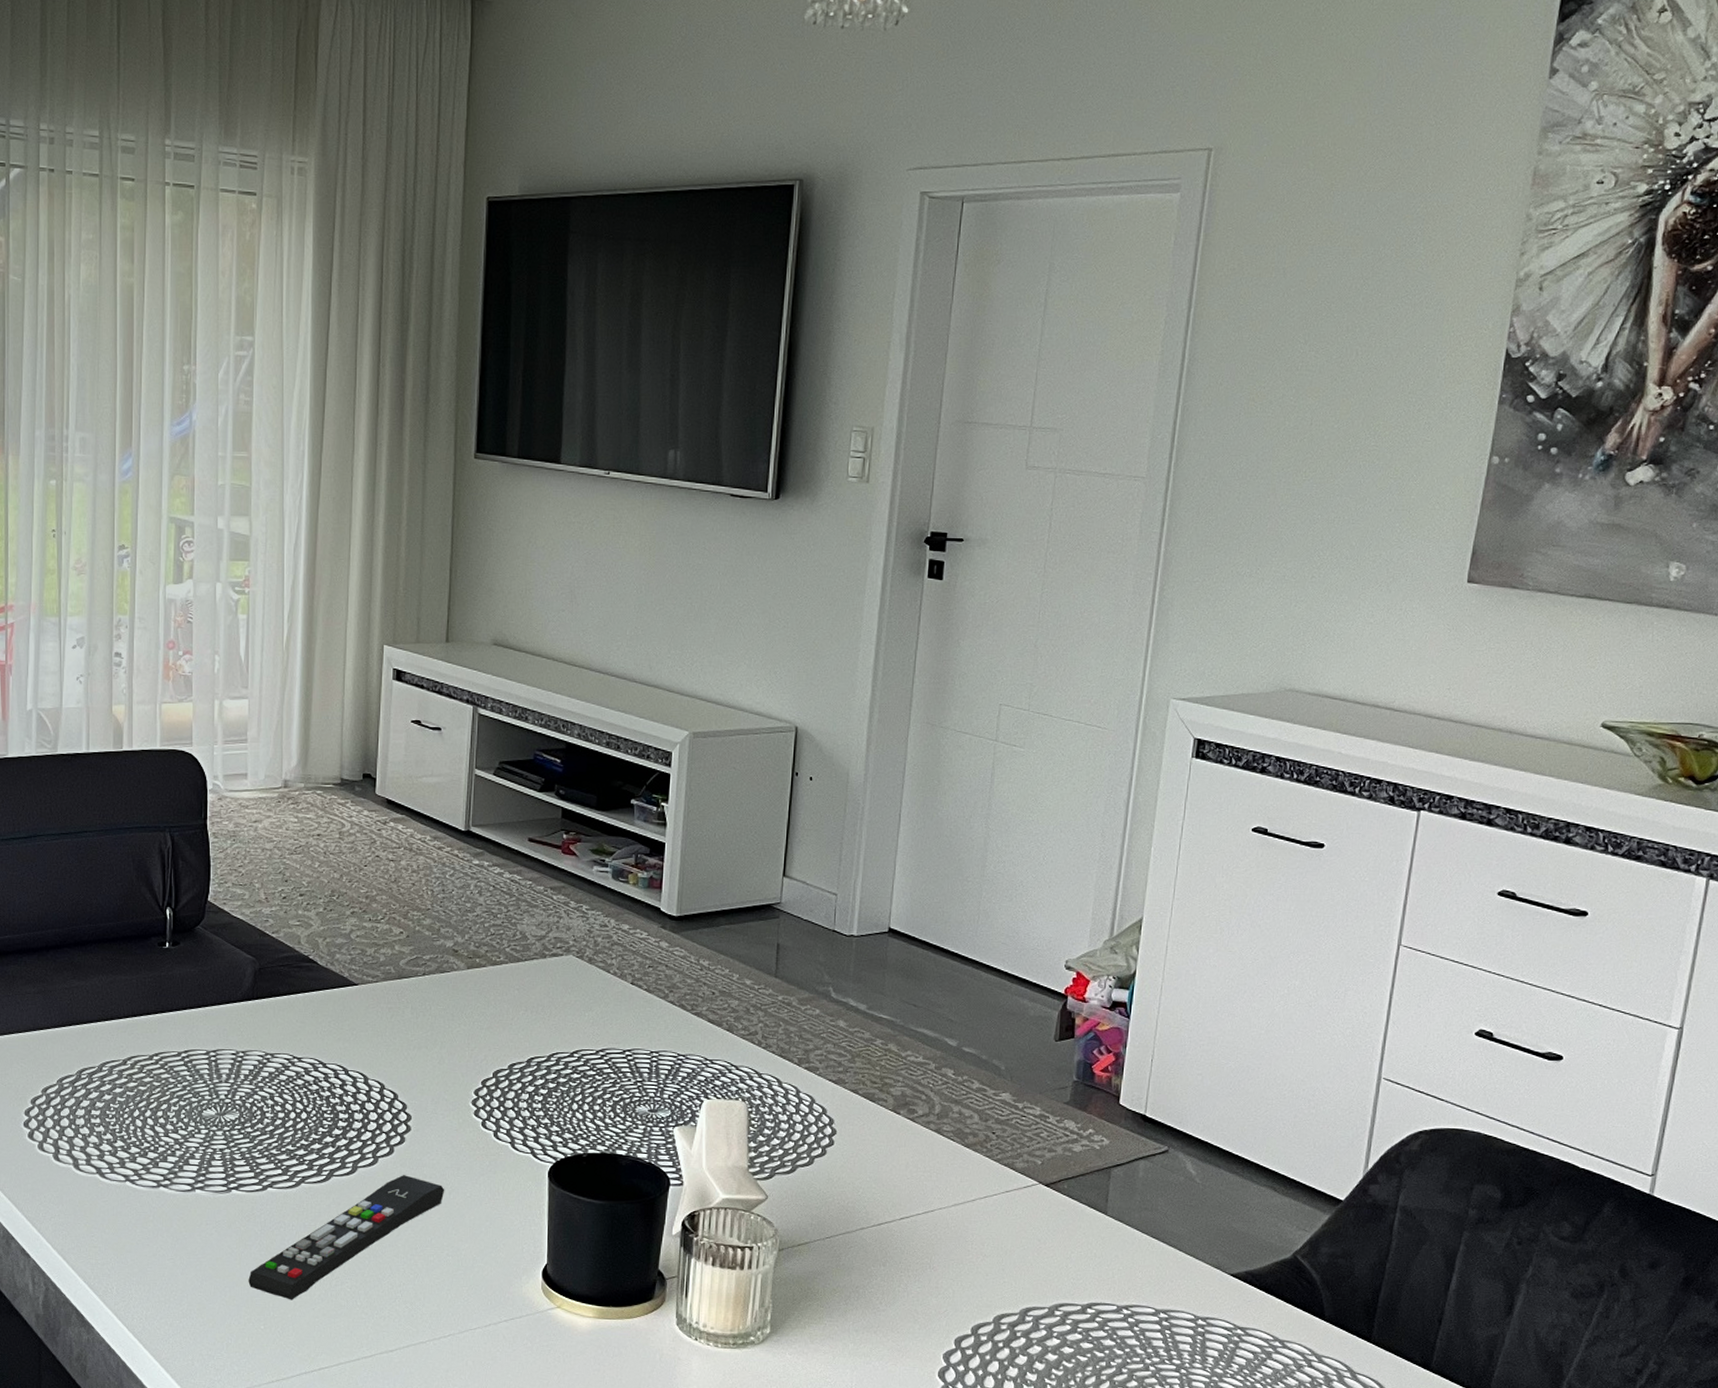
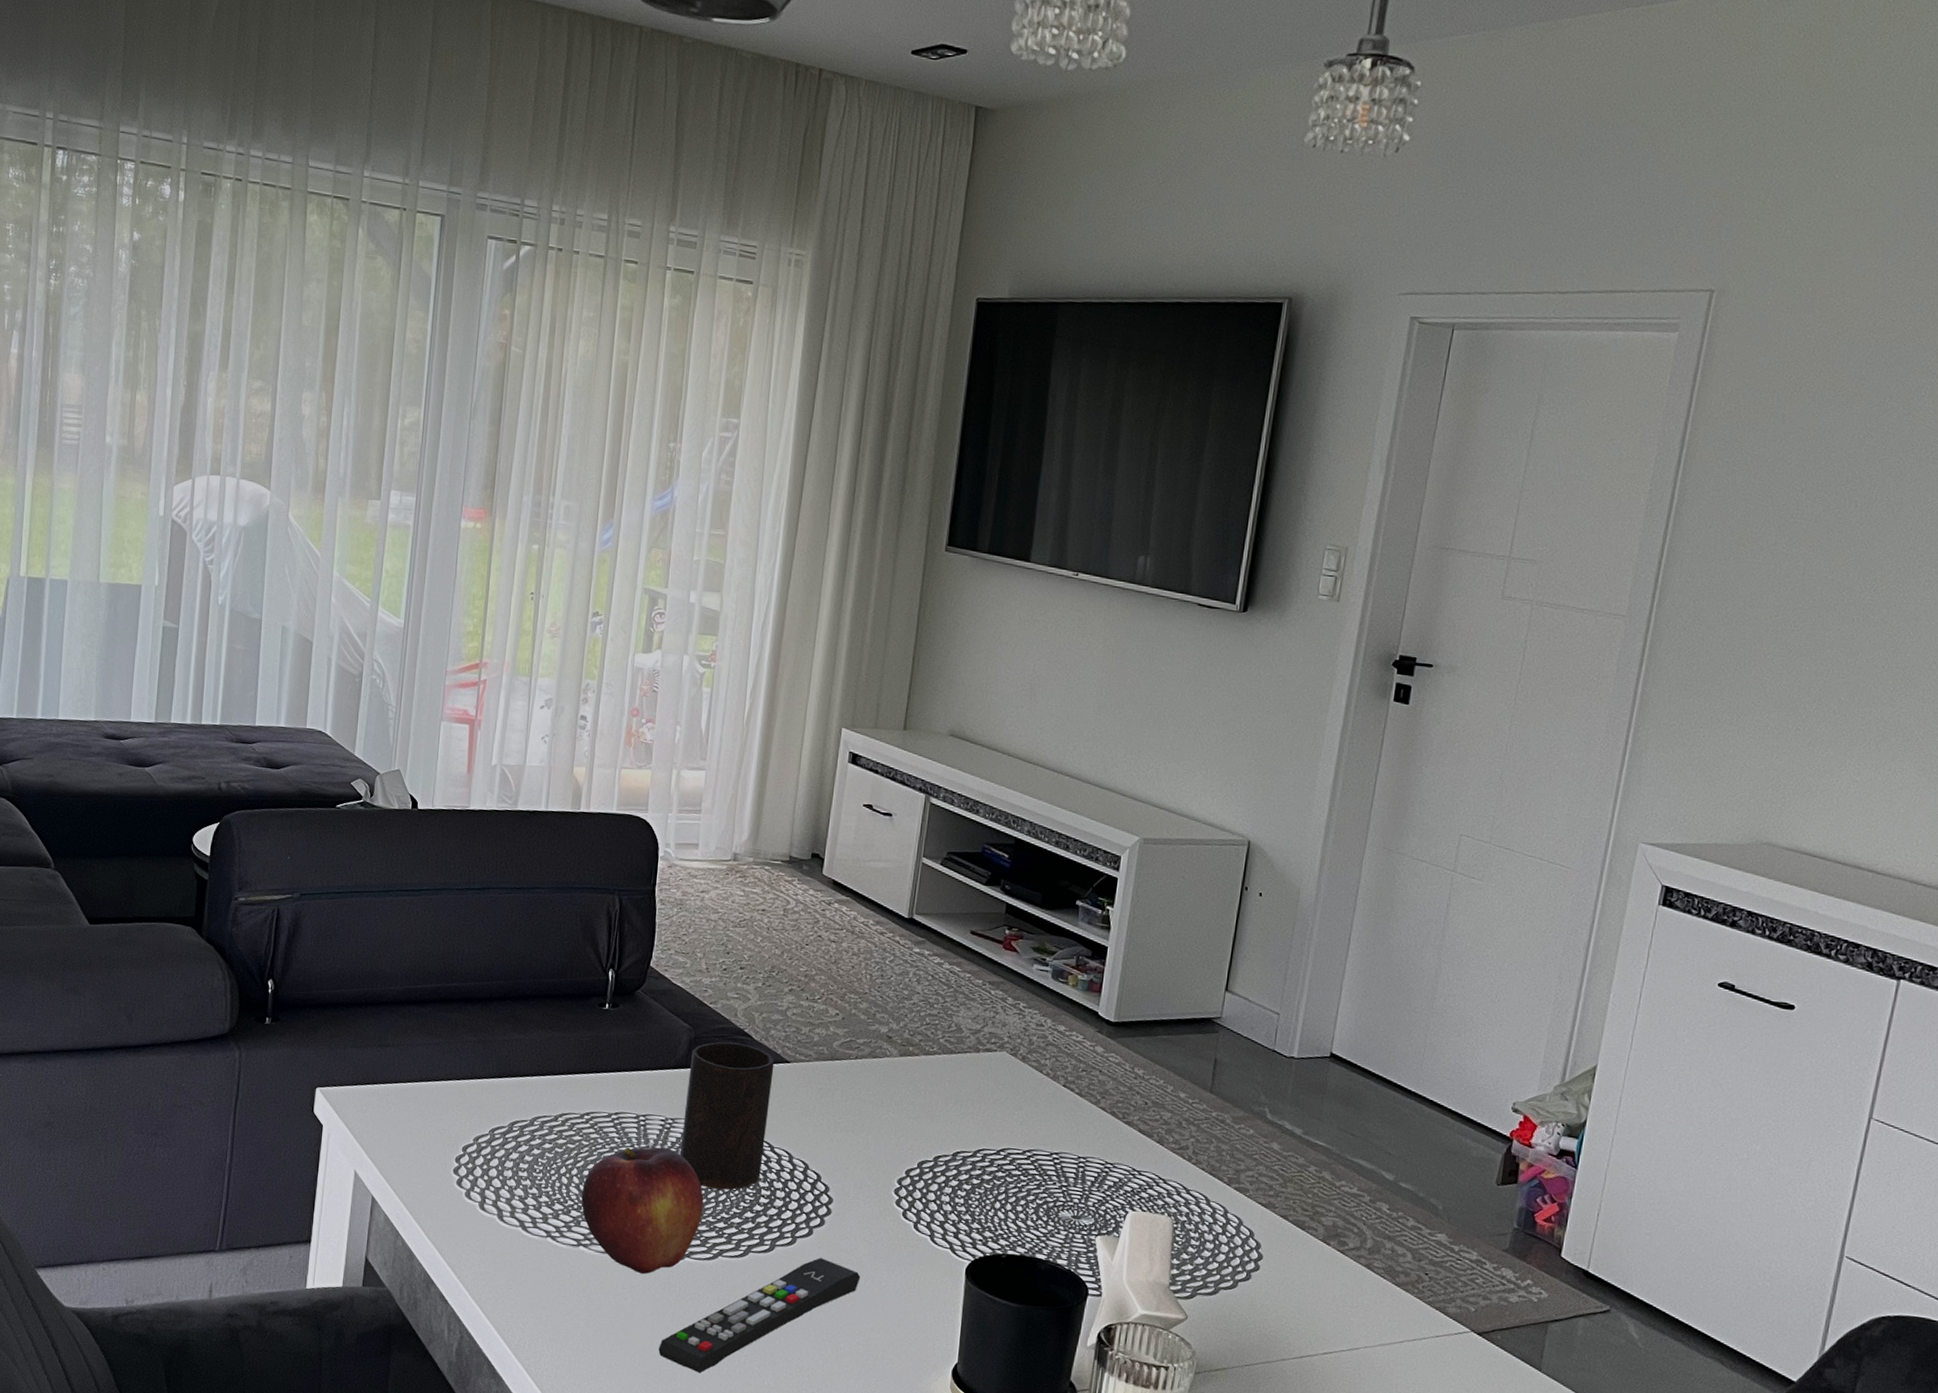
fruit: none [157,1081,282,1209] -> present [581,1147,704,1274]
cup: none [253,970,342,1117] -> present [679,1041,775,1190]

